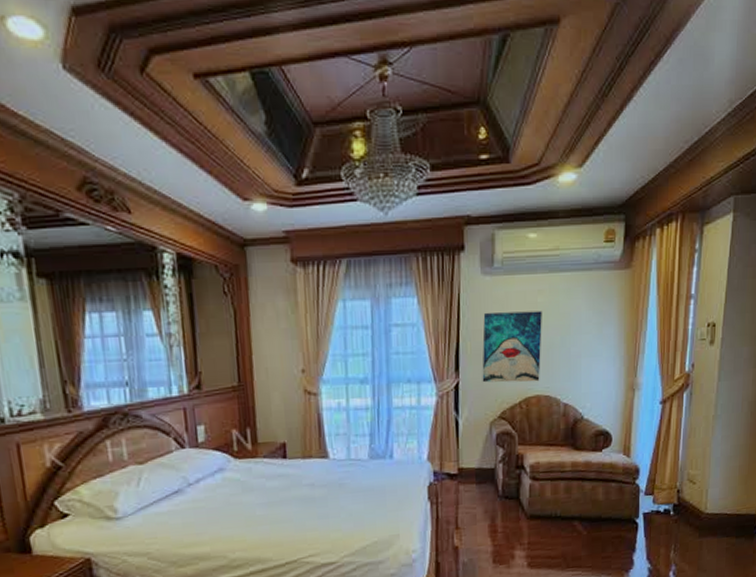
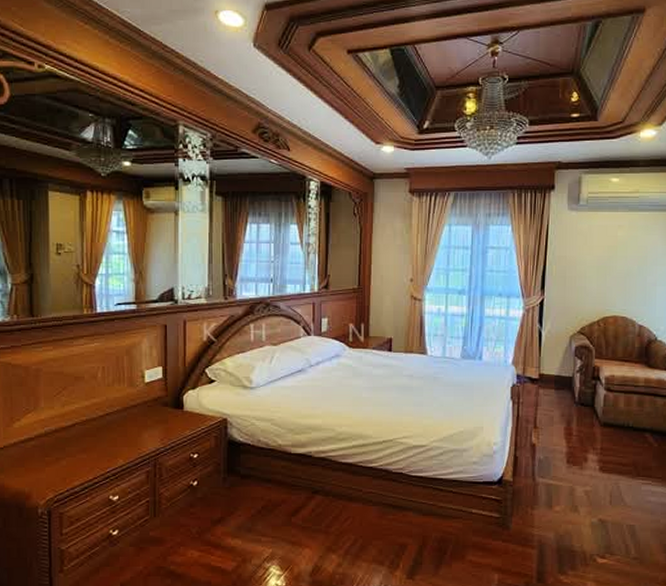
wall art: present [482,310,542,383] -> none [565,243,621,304]

